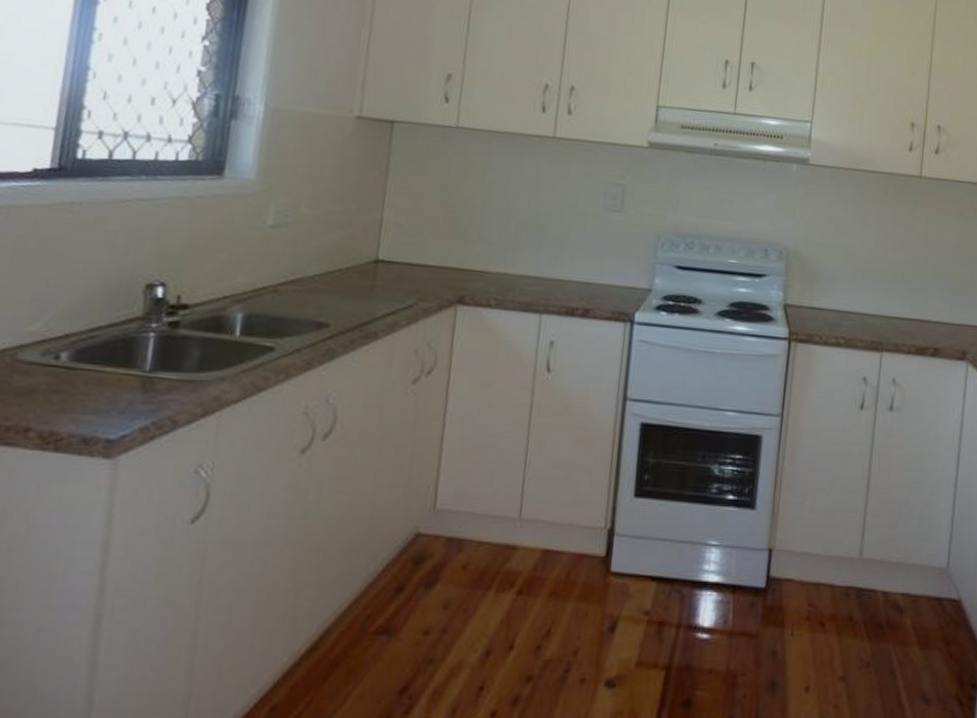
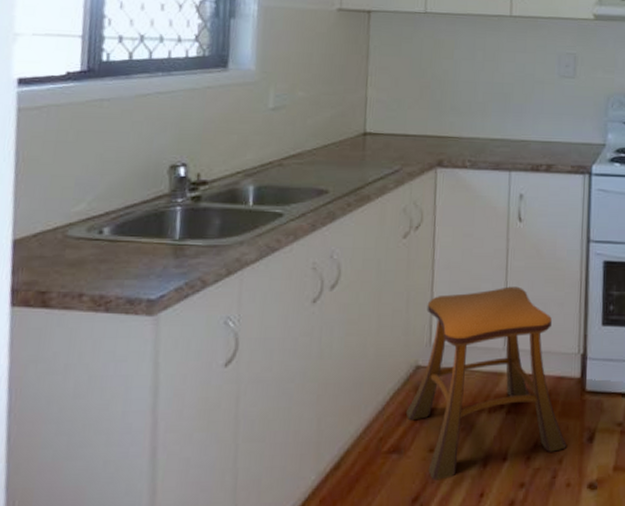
stool: none [399,446,584,669] -> present [405,286,567,481]

